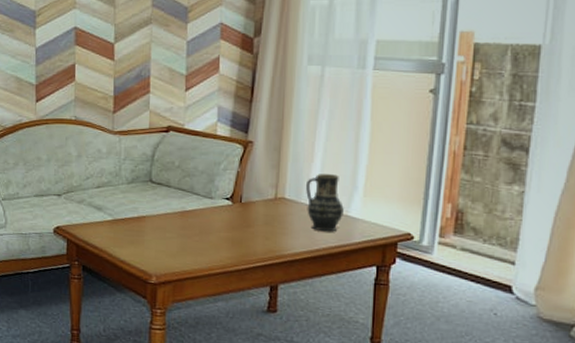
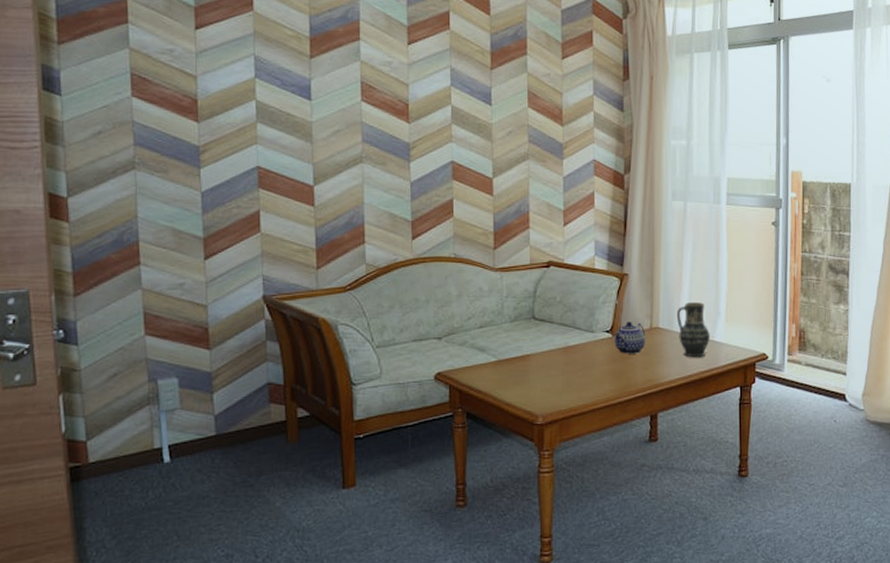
teapot: none [234,190,270,223] -> present [614,321,646,354]

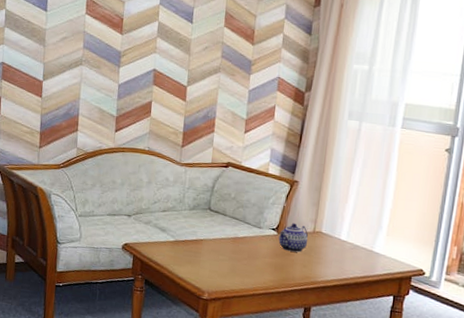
vase: present [677,302,710,358] -> none [339,213,370,264]

